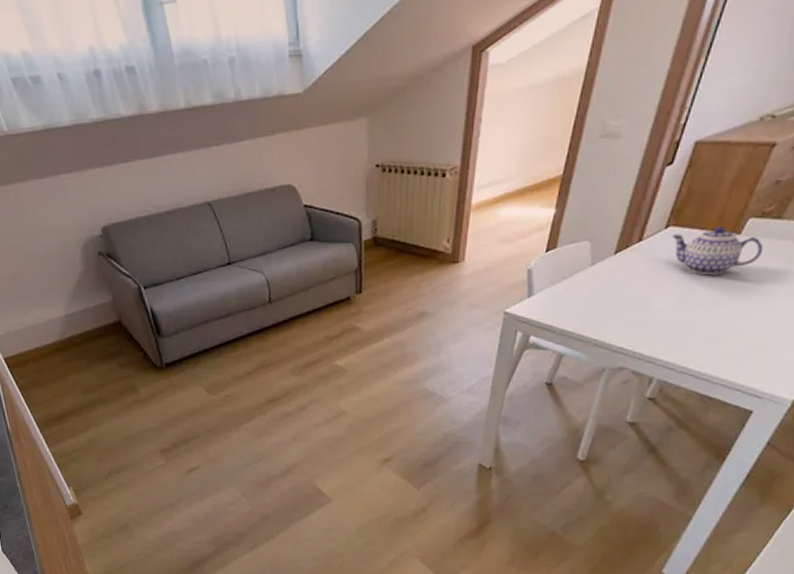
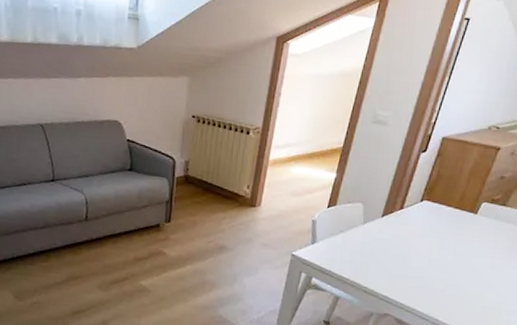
teapot: present [671,226,764,276] -> none [425,205,494,245]

